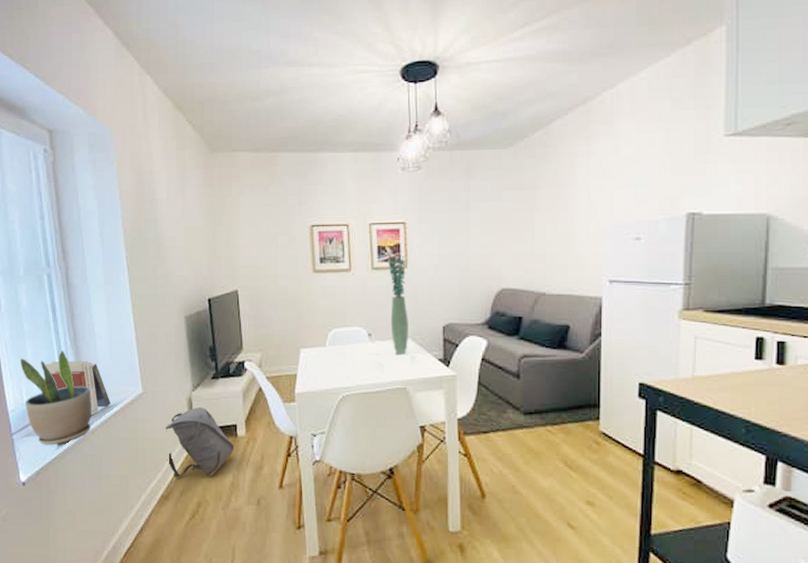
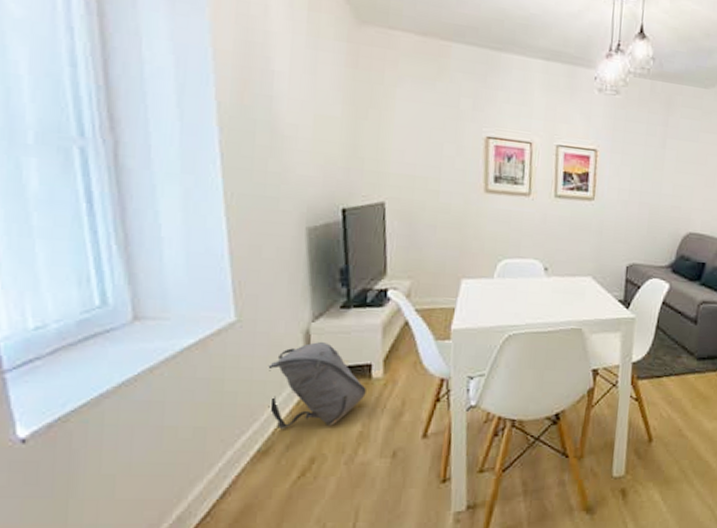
potted plant: present [20,350,92,446] -> none [22,257,152,388]
books: present [46,361,111,416] -> none [72,272,185,349]
vase: present [388,255,408,355] -> none [570,183,594,294]

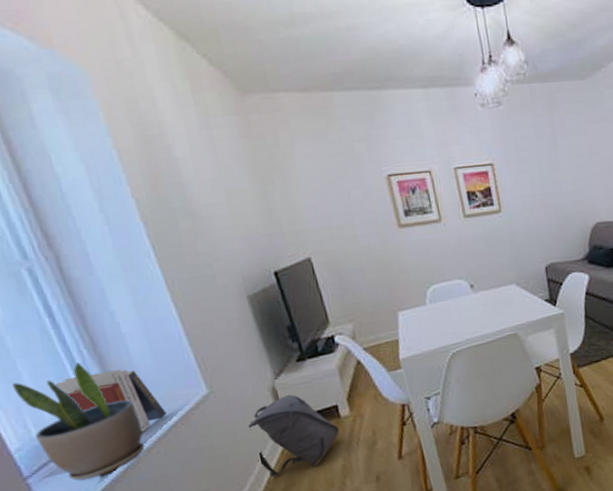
potted plant: none [22,257,152,388] -> present [11,362,145,481]
books: none [72,272,185,349] -> present [56,369,168,433]

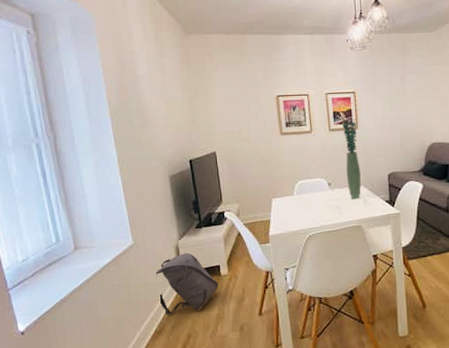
potted plant: present [11,362,145,481] -> none [12,211,86,297]
books: present [56,369,168,433] -> none [39,220,104,267]
vase: none [480,199,514,303] -> present [342,118,361,200]

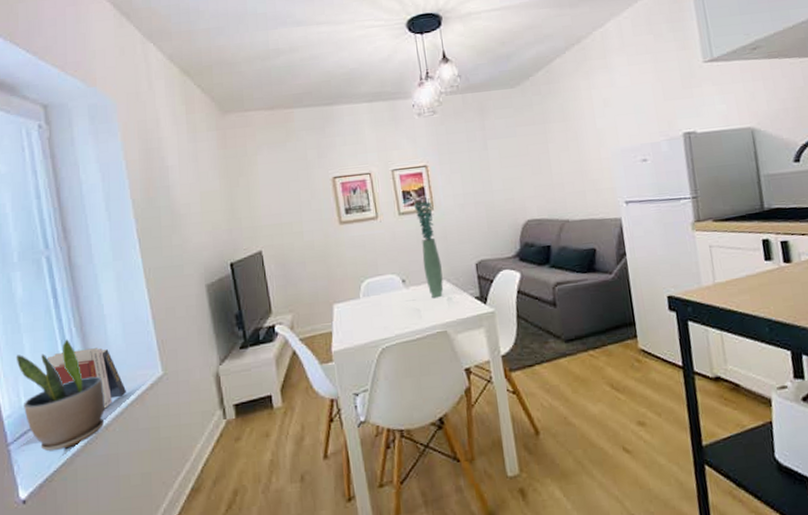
potted plant: none [12,211,86,297] -> present [16,339,105,452]
books: none [39,220,104,267] -> present [48,348,127,409]
backpack: present [155,253,218,315] -> none [191,381,271,466]

